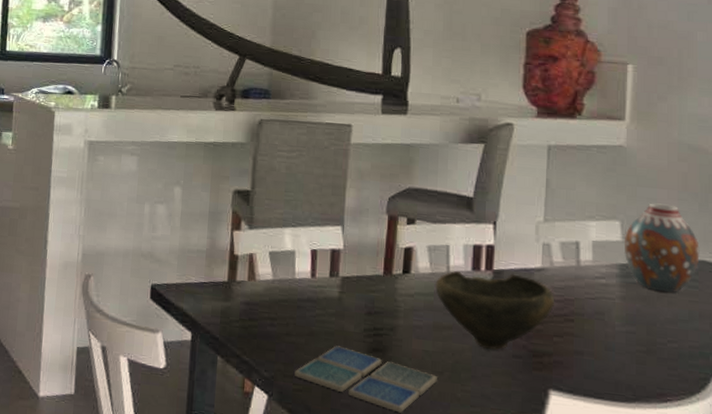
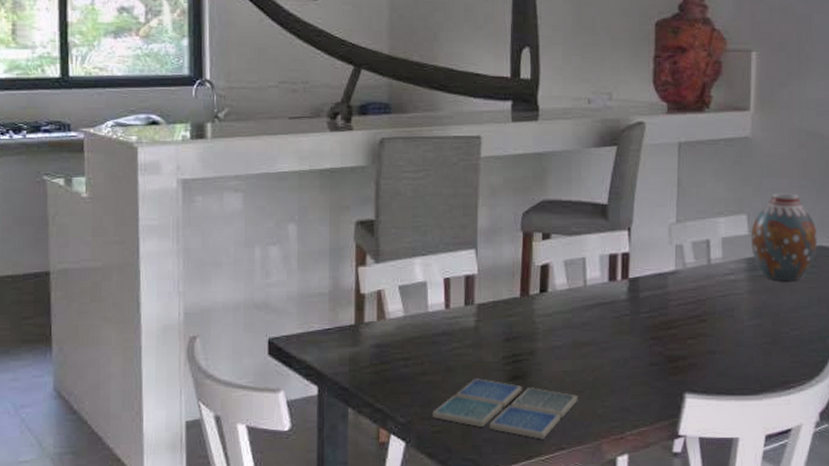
bowl: present [435,270,555,351] -> none [573,280,688,361]

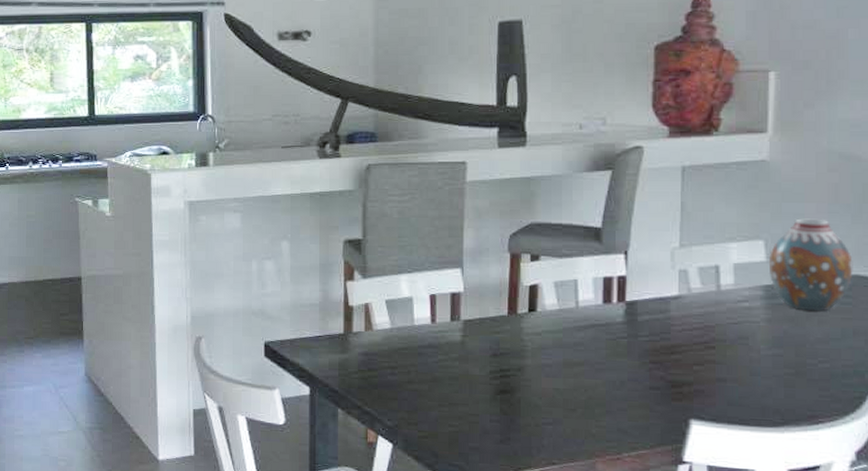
drink coaster: present [432,378,578,439] -> none [419,390,570,453]

